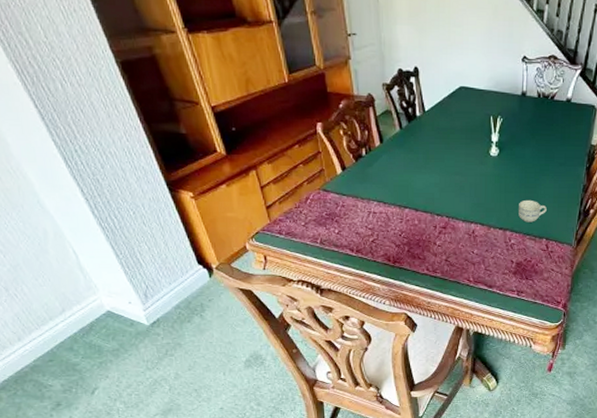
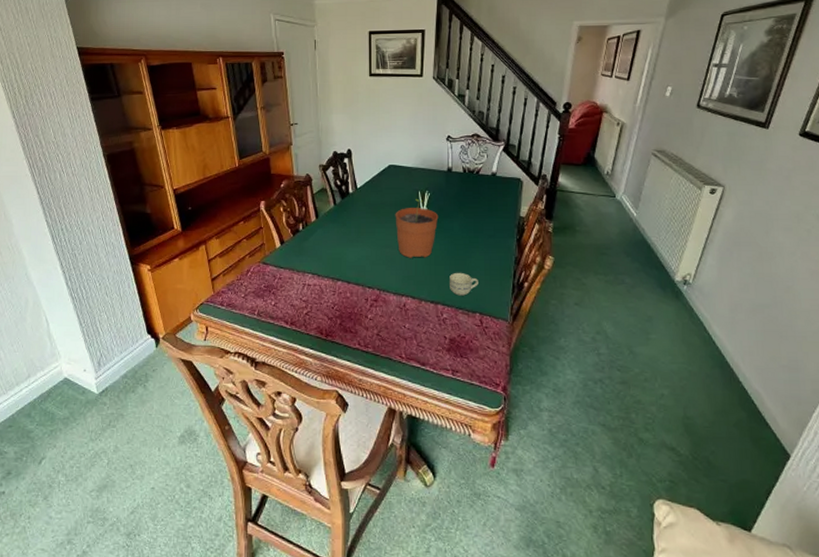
plant pot: none [465,123,511,186] -> present [395,198,439,258]

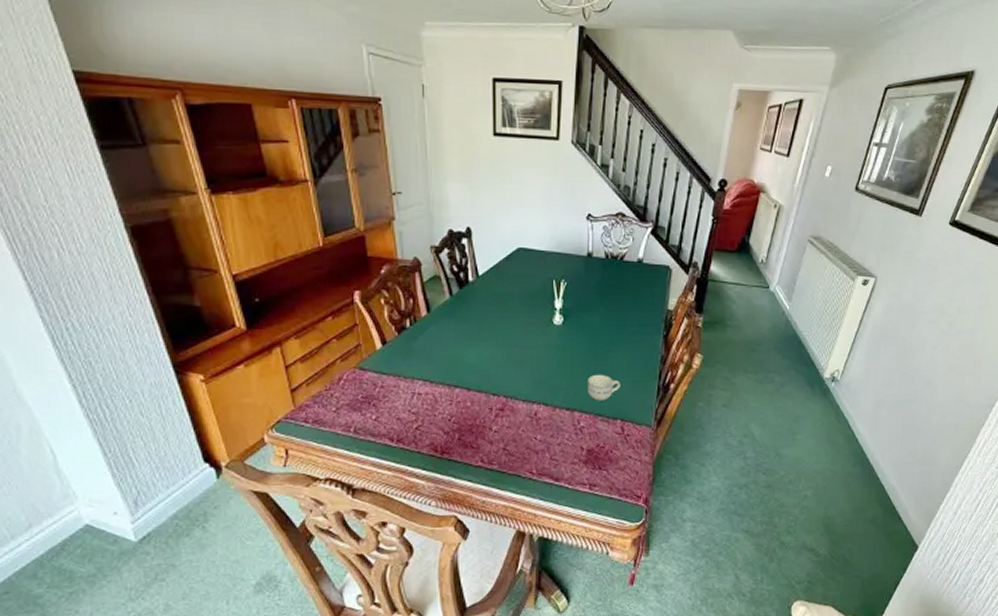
plant pot: present [395,198,439,258] -> none [525,288,576,359]

